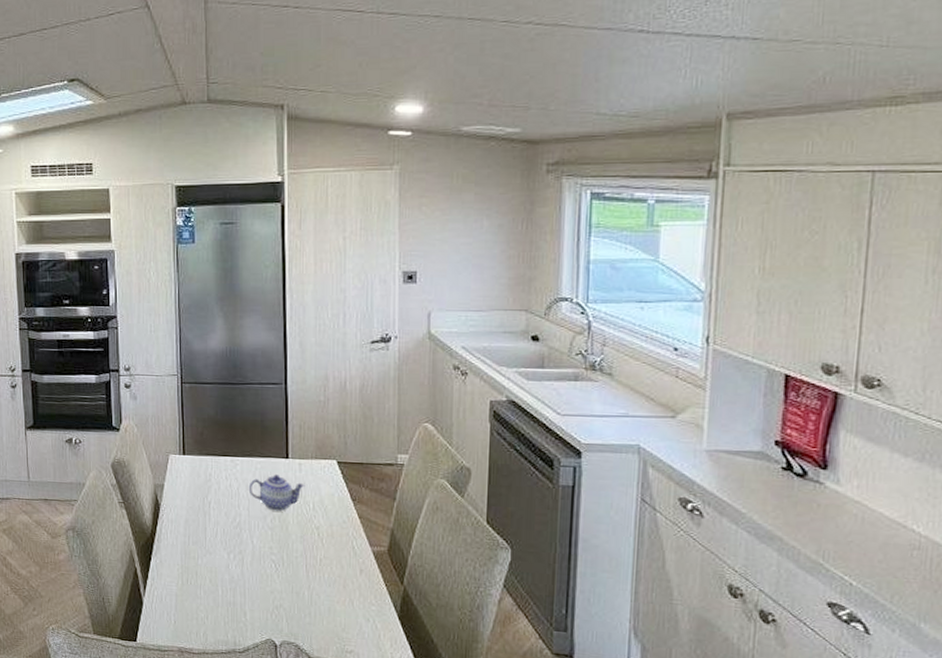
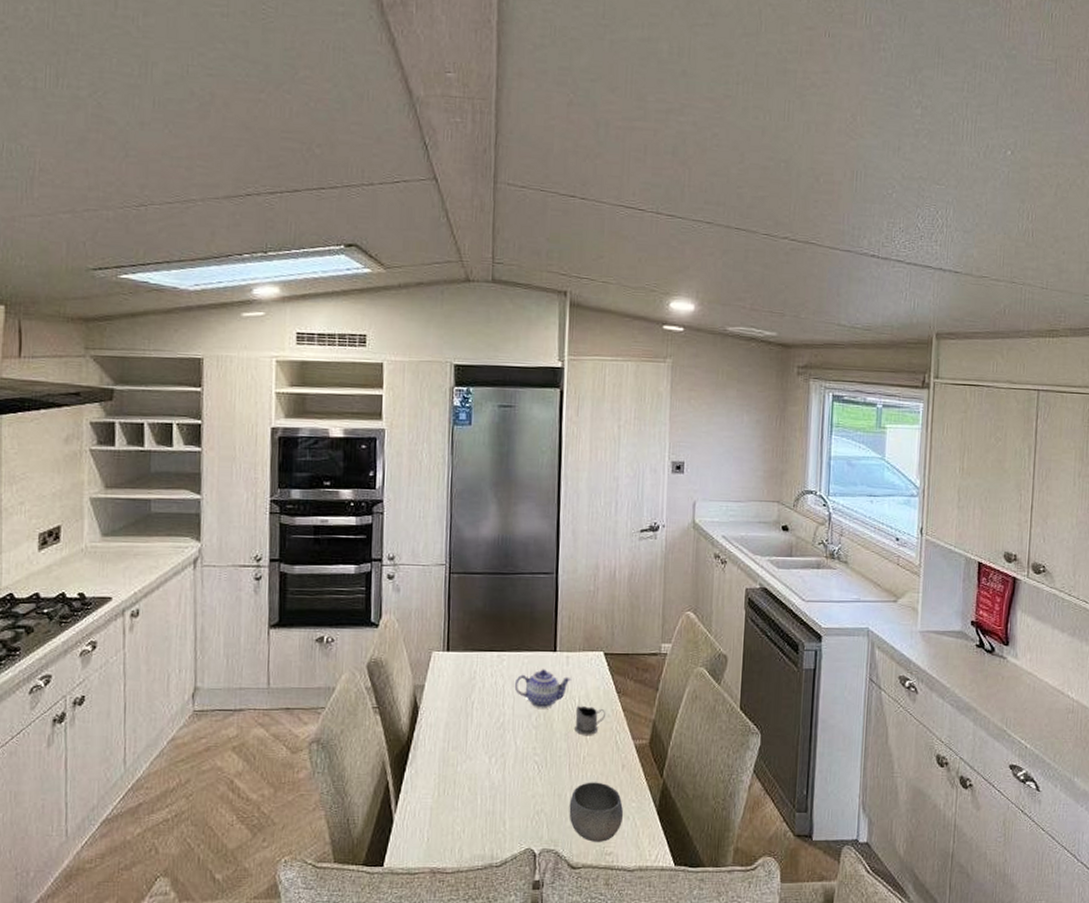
bowl: none [308,583,364,640] -> present [569,782,624,842]
tea glass holder: none [310,511,342,540] -> present [574,706,606,736]

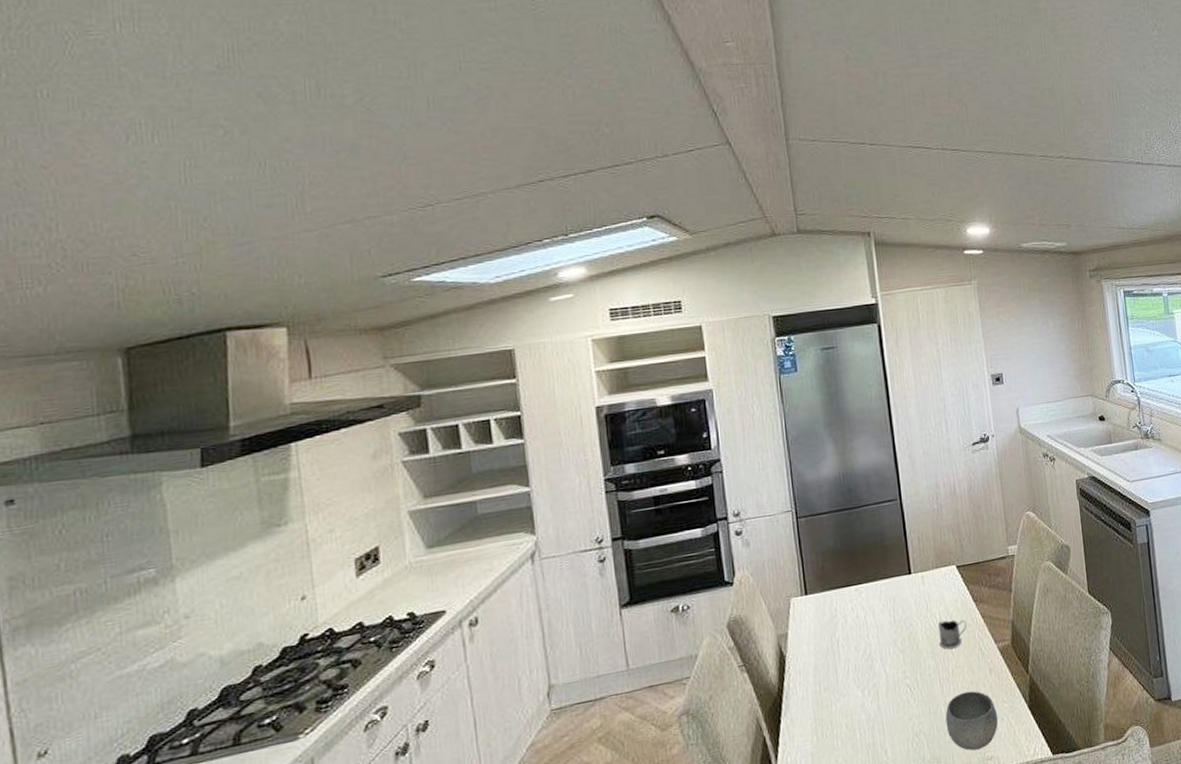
teapot: present [514,669,572,708] -> none [875,593,930,632]

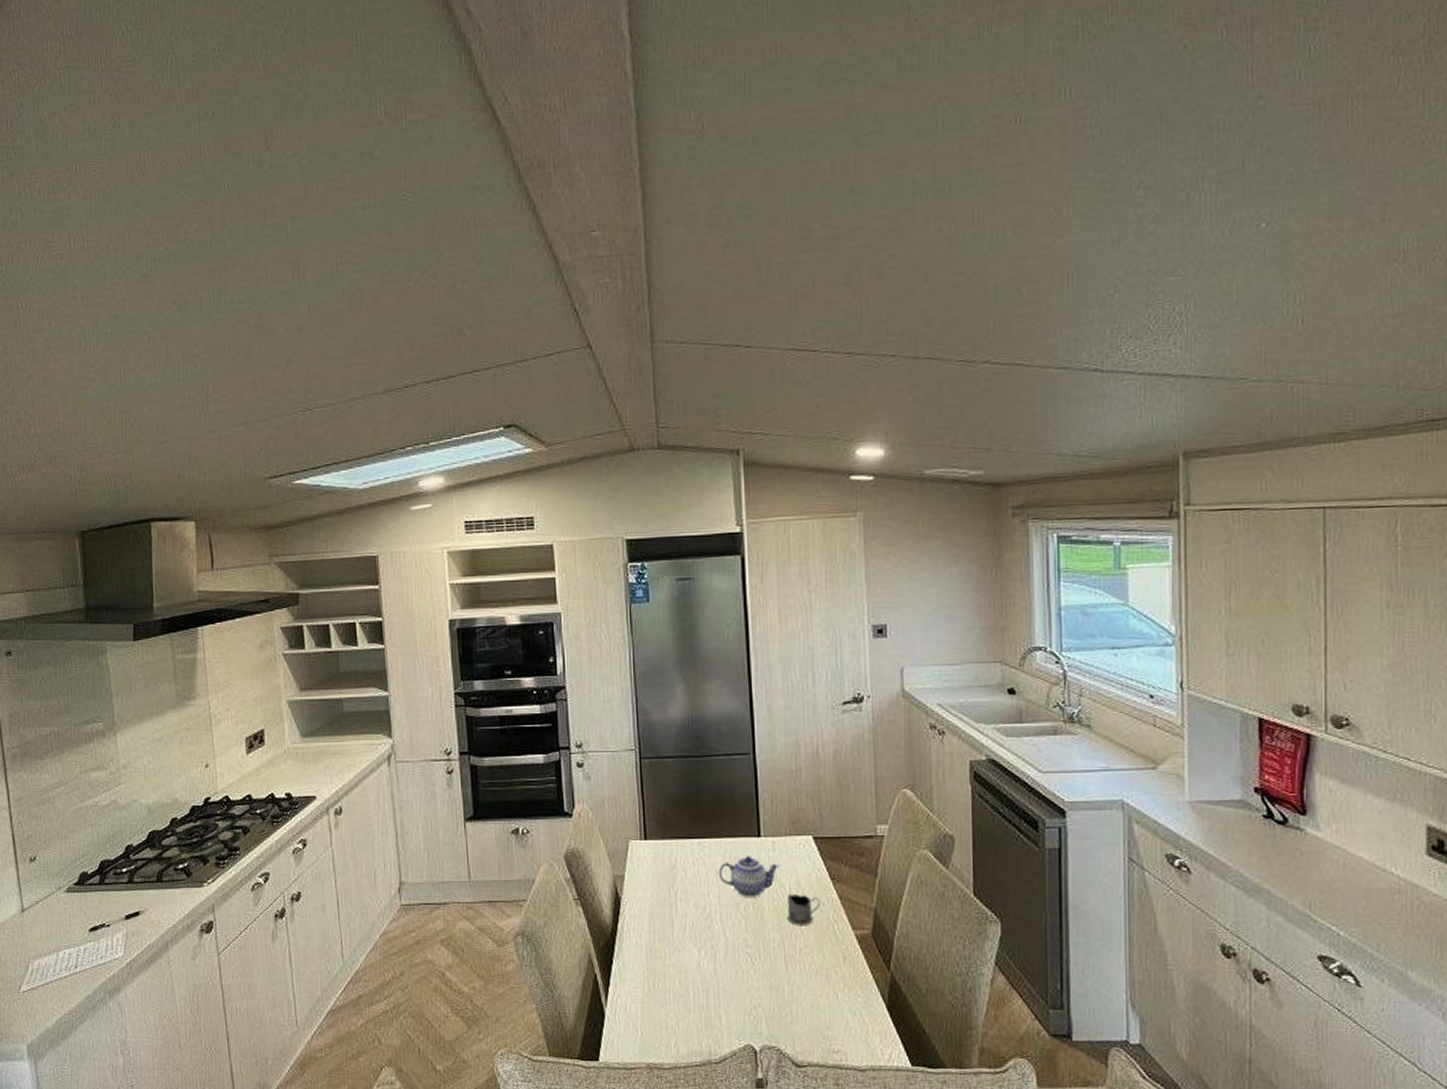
teapot: none [875,593,930,632] -> present [718,856,780,897]
bowl: present [945,691,999,751] -> none [788,975,850,1039]

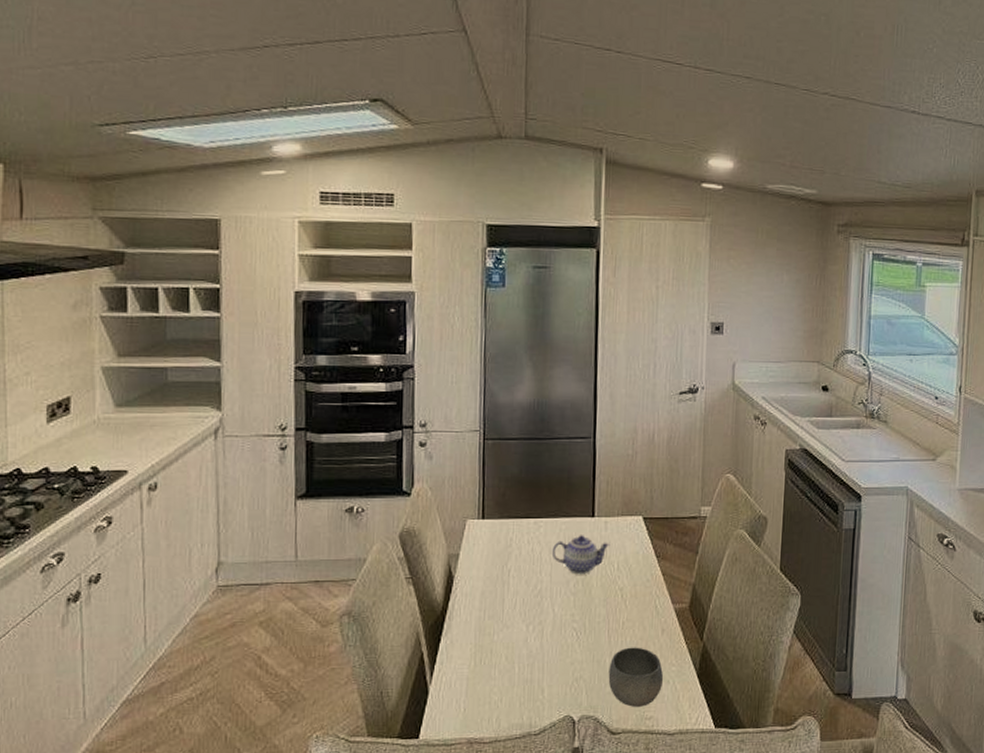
tea glass holder: present [787,895,821,926] -> none [613,572,646,601]
bowl: none [788,975,850,1039] -> present [608,647,664,707]

